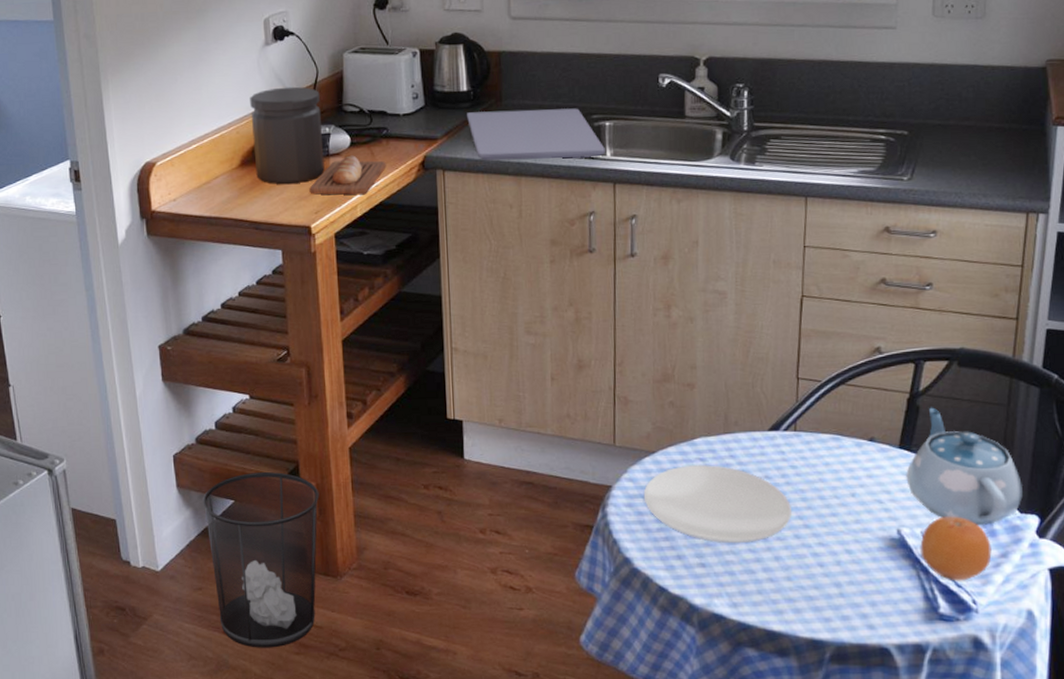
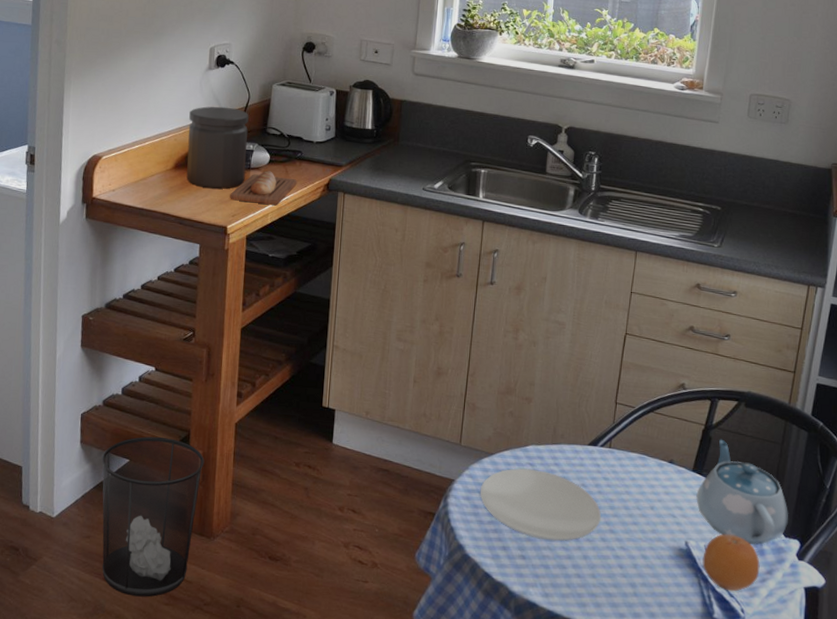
cutting board: present [467,108,605,161] -> none [369,147,479,198]

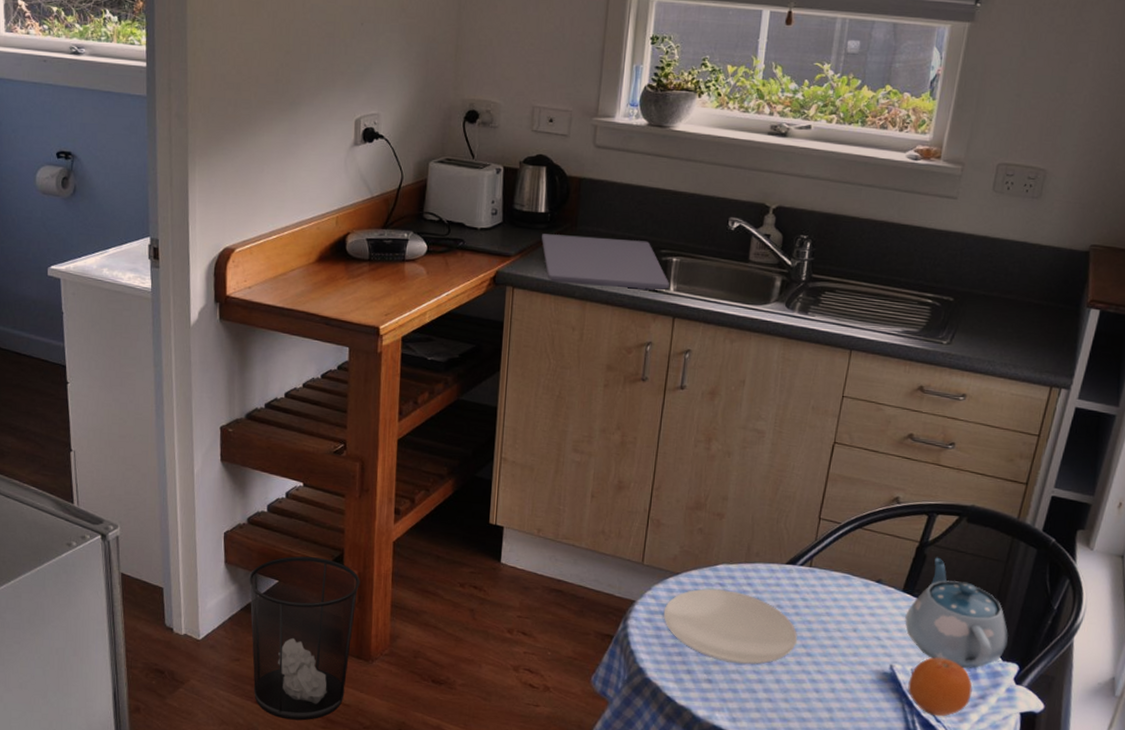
jar: present [186,106,249,189] -> none [332,188,402,284]
bread loaf: present [230,170,297,206] -> none [382,262,459,303]
cutting board: none [369,147,479,198] -> present [541,234,669,291]

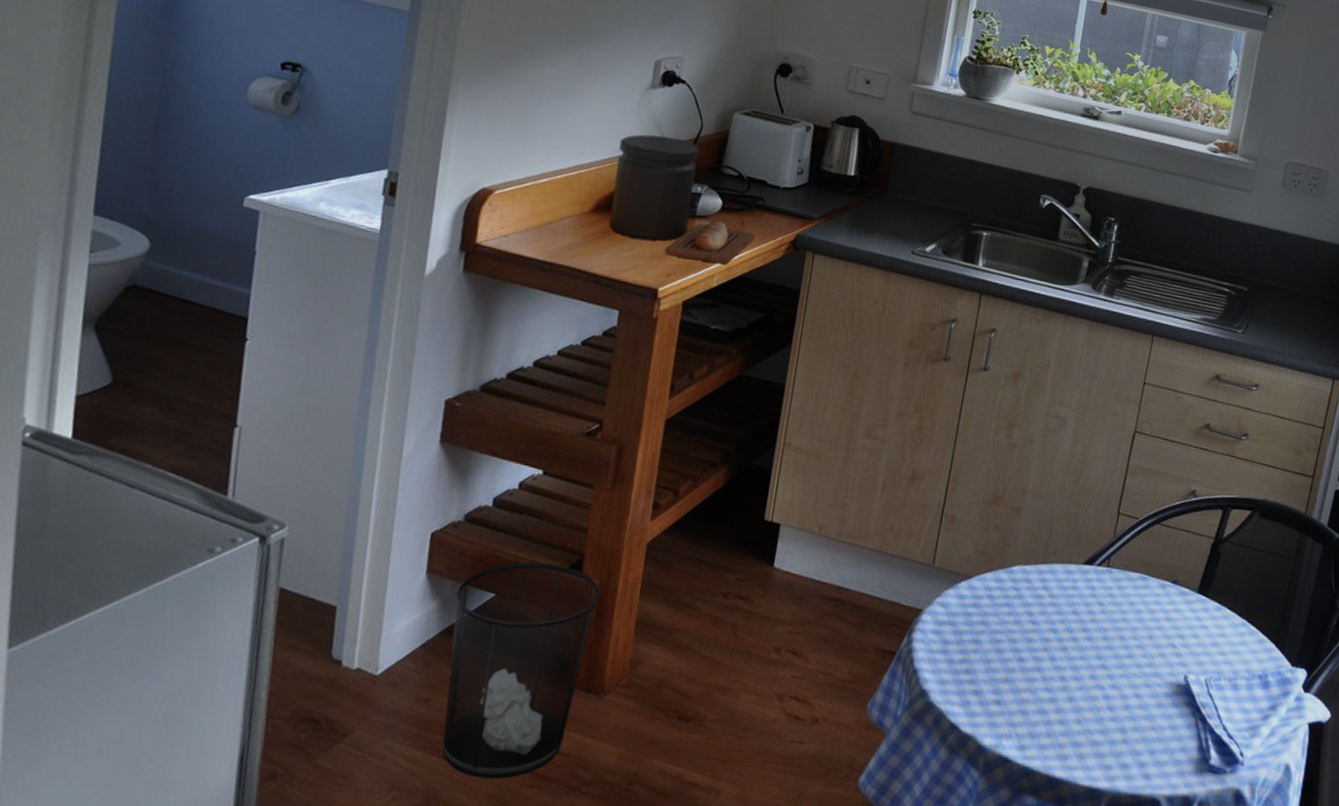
jar: none [332,188,402,284] -> present [608,134,699,241]
bread loaf: none [382,262,459,303] -> present [665,220,755,265]
cutting board: present [541,234,669,291] -> none [848,198,978,266]
plate: present [663,588,797,665] -> none [952,594,1092,682]
teapot: present [905,557,1009,669] -> none [1199,554,1298,676]
fruit: present [907,657,973,717] -> none [1201,665,1264,732]

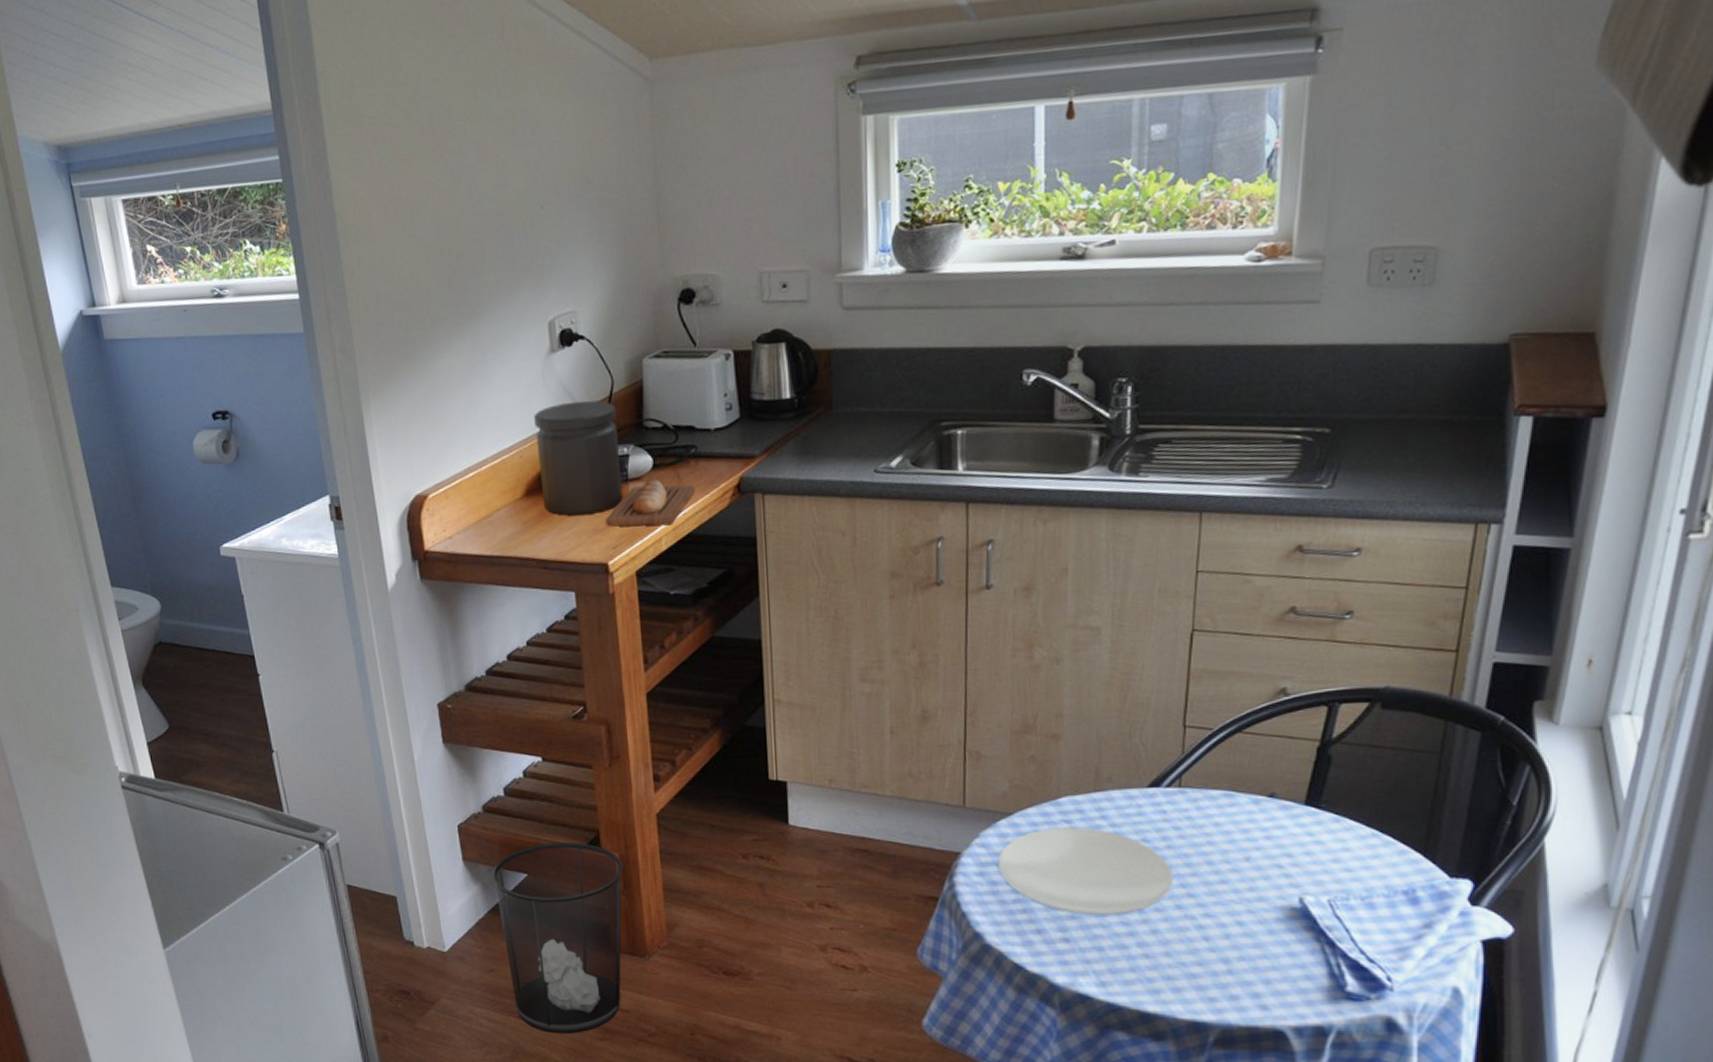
plate: none [952,594,1092,682] -> present [997,827,1173,916]

